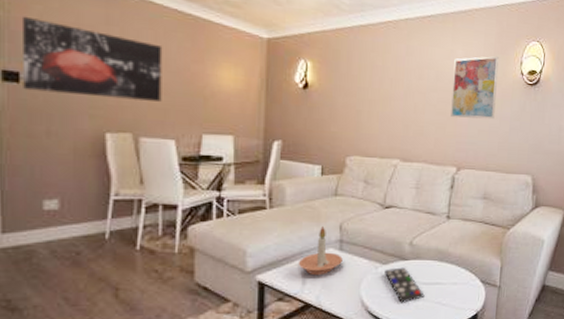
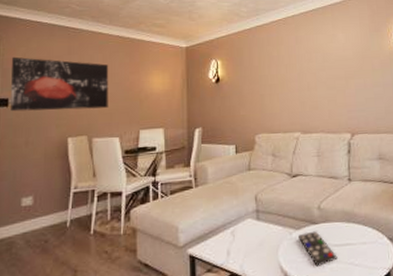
candle holder: present [298,225,343,276] -> none [222,198,260,246]
wall art: present [451,55,499,120] -> none [336,34,378,91]

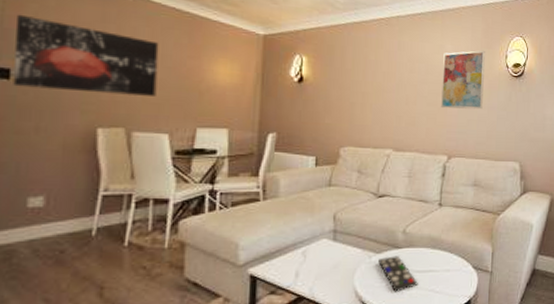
wall art: none [336,34,378,91] -> present [441,50,485,110]

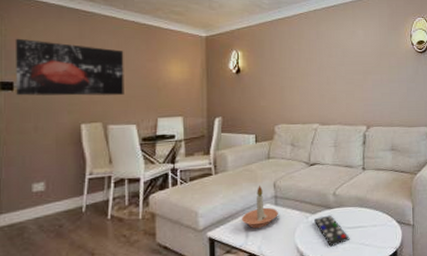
candle holder: none [291,216,336,267] -> present [241,185,278,229]
wall art: present [441,50,485,110] -> none [356,32,394,86]

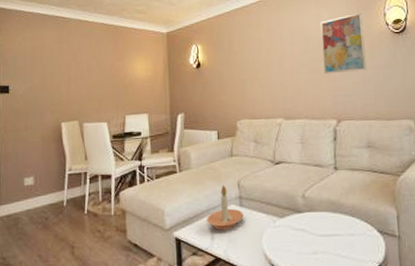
wall art: present [15,38,124,96] -> none [10,46,96,98]
remote control: present [314,215,350,247] -> none [282,220,323,256]
wall art: none [356,32,394,86] -> present [320,12,366,75]

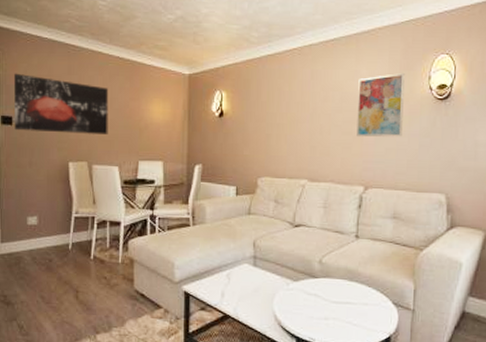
wall art: none [10,46,96,98] -> present [13,73,109,134]
candle holder: present [206,184,244,231] -> none [217,242,257,289]

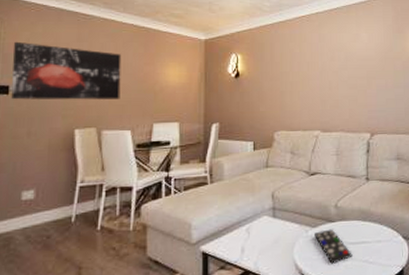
remote control: none [296,284,335,320] -> present [315,229,352,264]
wall art: present [357,72,405,138] -> none [360,35,399,91]

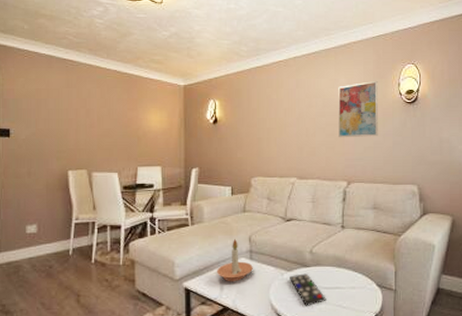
wall art: present [11,41,122,100] -> none [11,87,107,143]
candle holder: none [236,195,276,243] -> present [216,238,253,282]
wall art: none [360,35,399,91] -> present [338,80,378,138]

